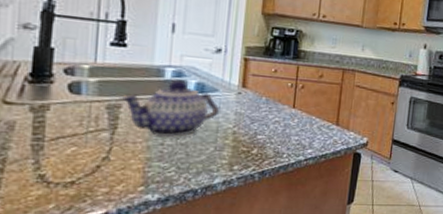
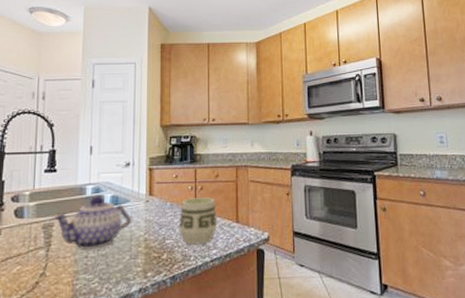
cup: none [273,95,317,143] -> present [179,197,217,245]

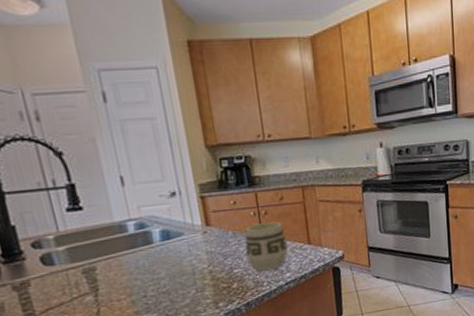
teapot: present [52,195,132,251] -> none [91,231,192,291]

